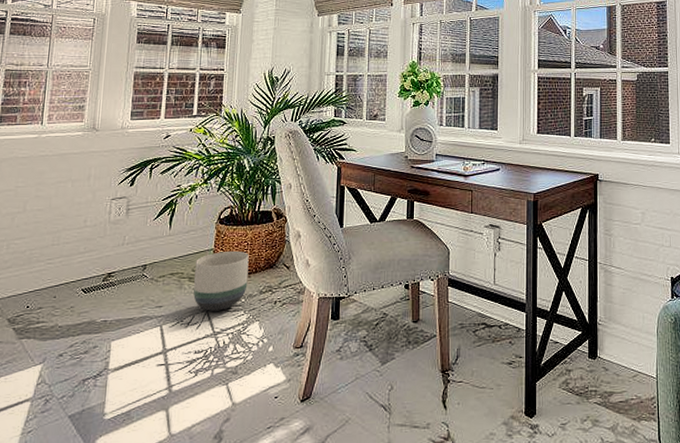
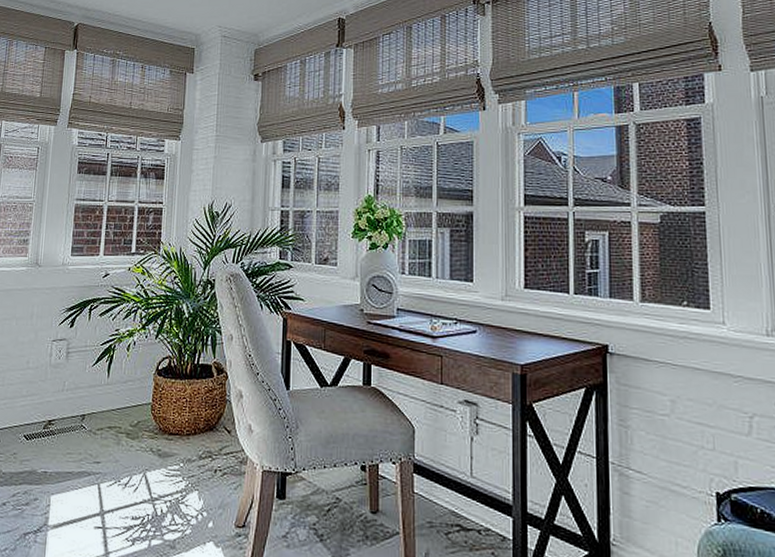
planter: present [193,250,249,311] -> none [131,406,188,474]

